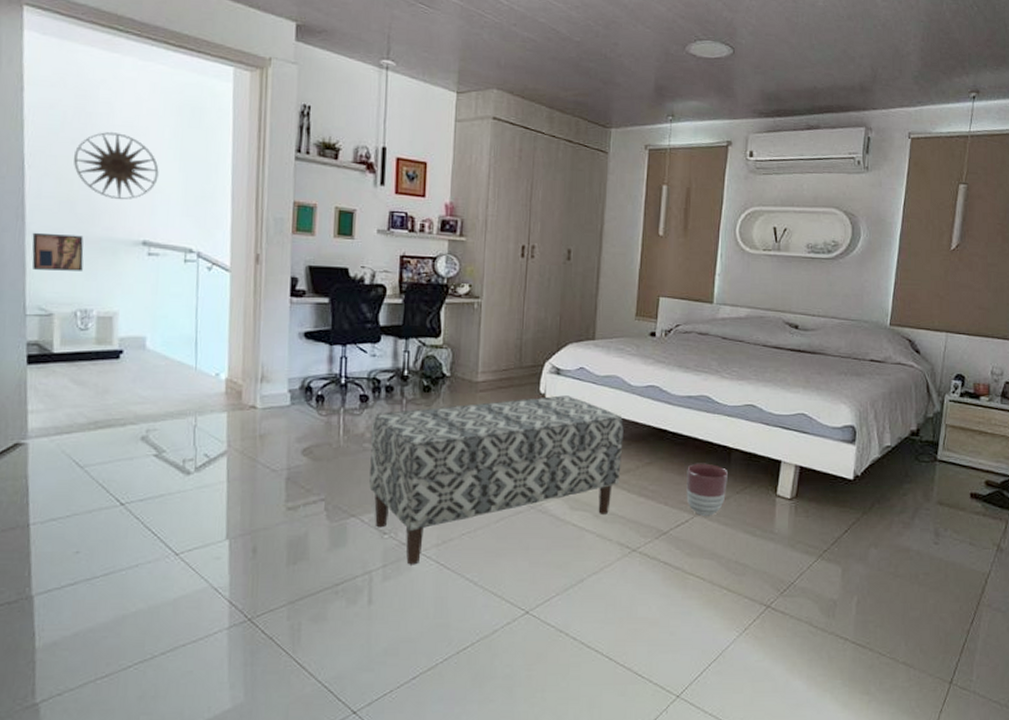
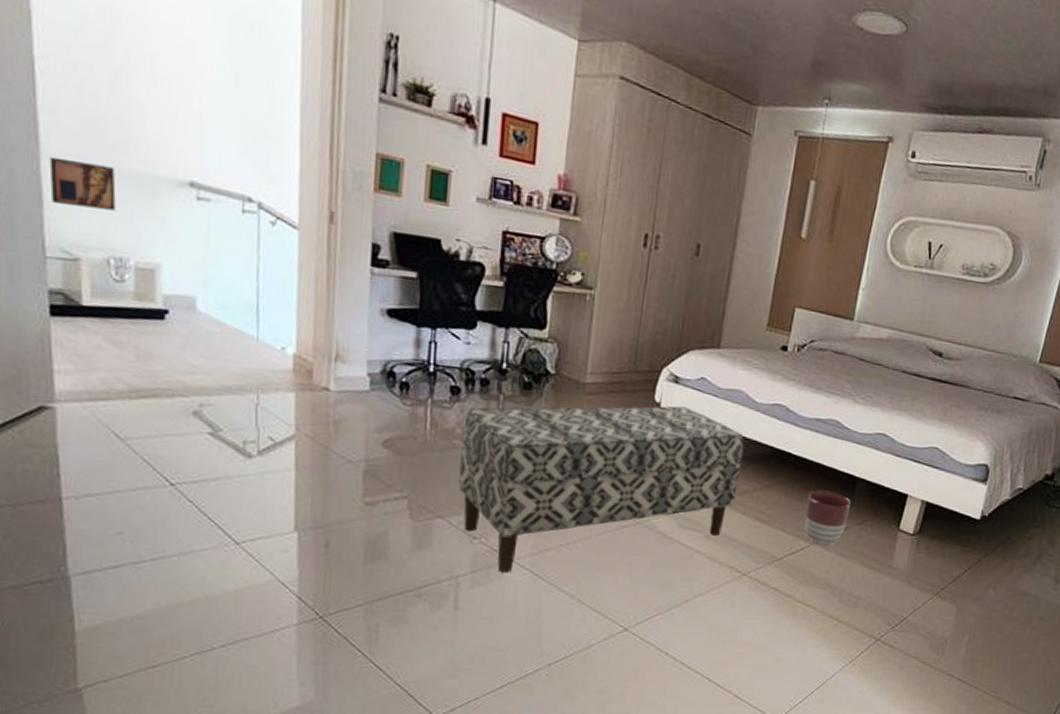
wall art: present [74,132,159,200] -> none [99,39,209,129]

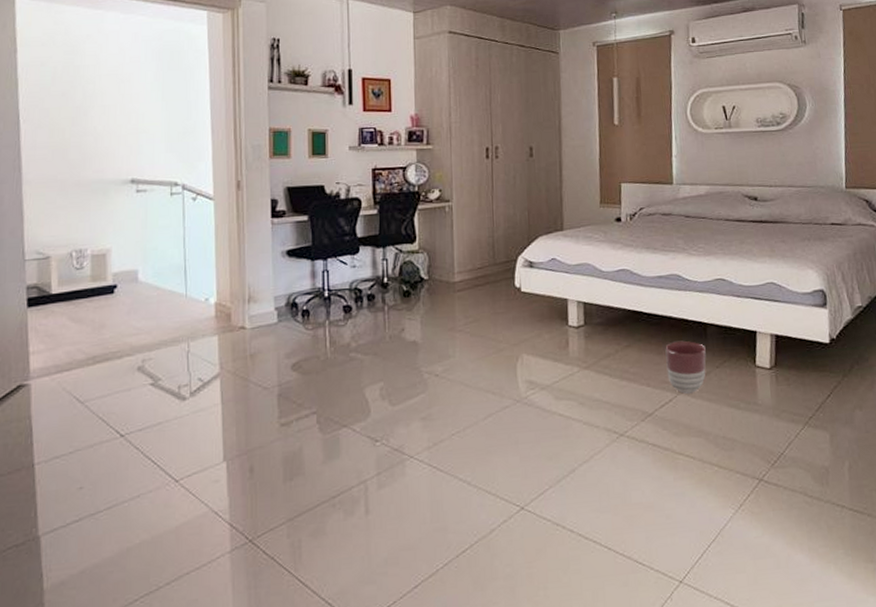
wall art: present [49,156,116,211] -> none [28,180,77,216]
bench: present [458,406,745,573] -> none [356,287,601,471]

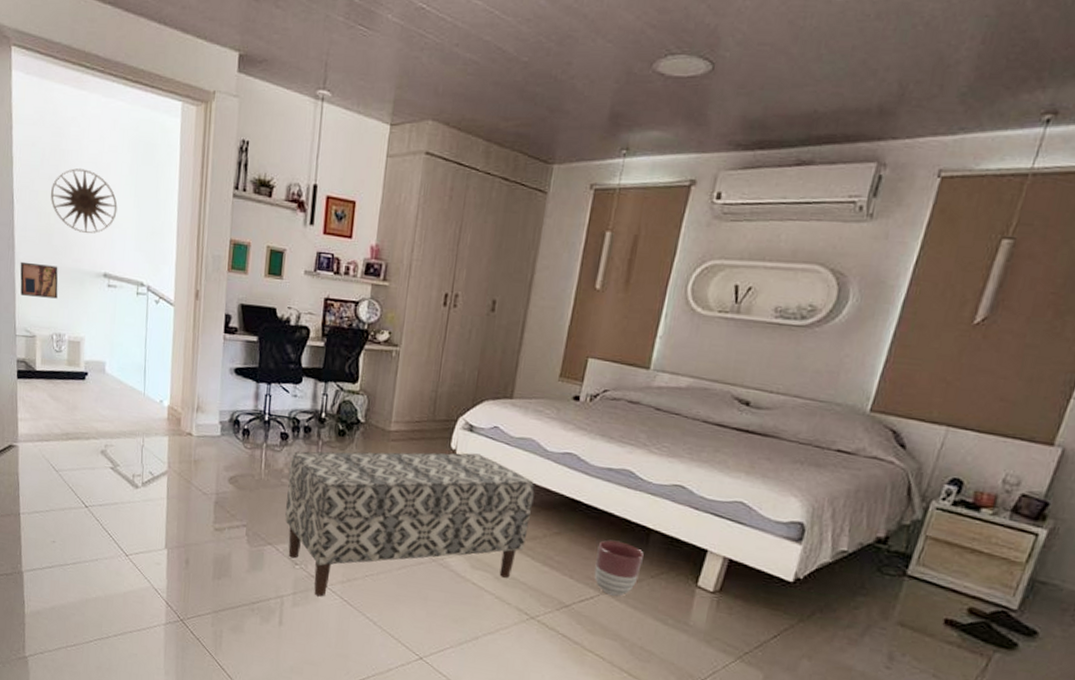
wall art: none [28,180,77,216] -> present [20,261,58,299]
wall art: none [65,81,143,143] -> present [51,168,118,234]
bench: none [356,287,601,471] -> present [285,451,535,597]

